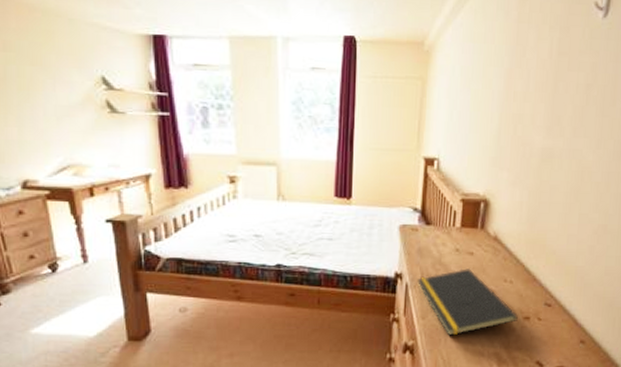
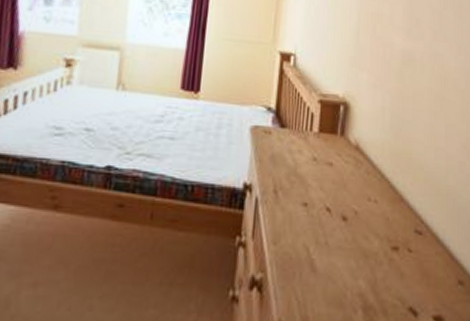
notepad: present [416,267,518,336] -> none [268,181,385,269]

